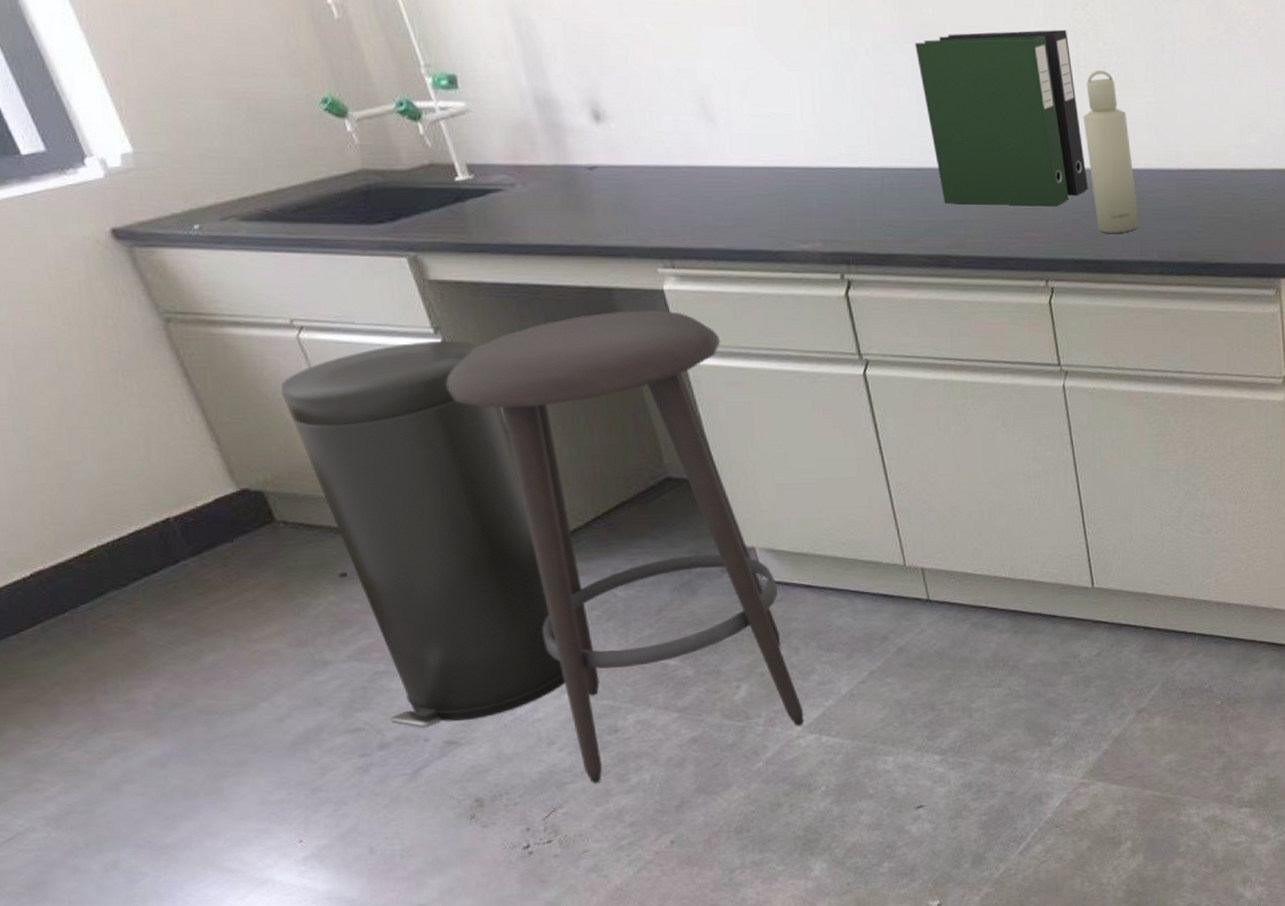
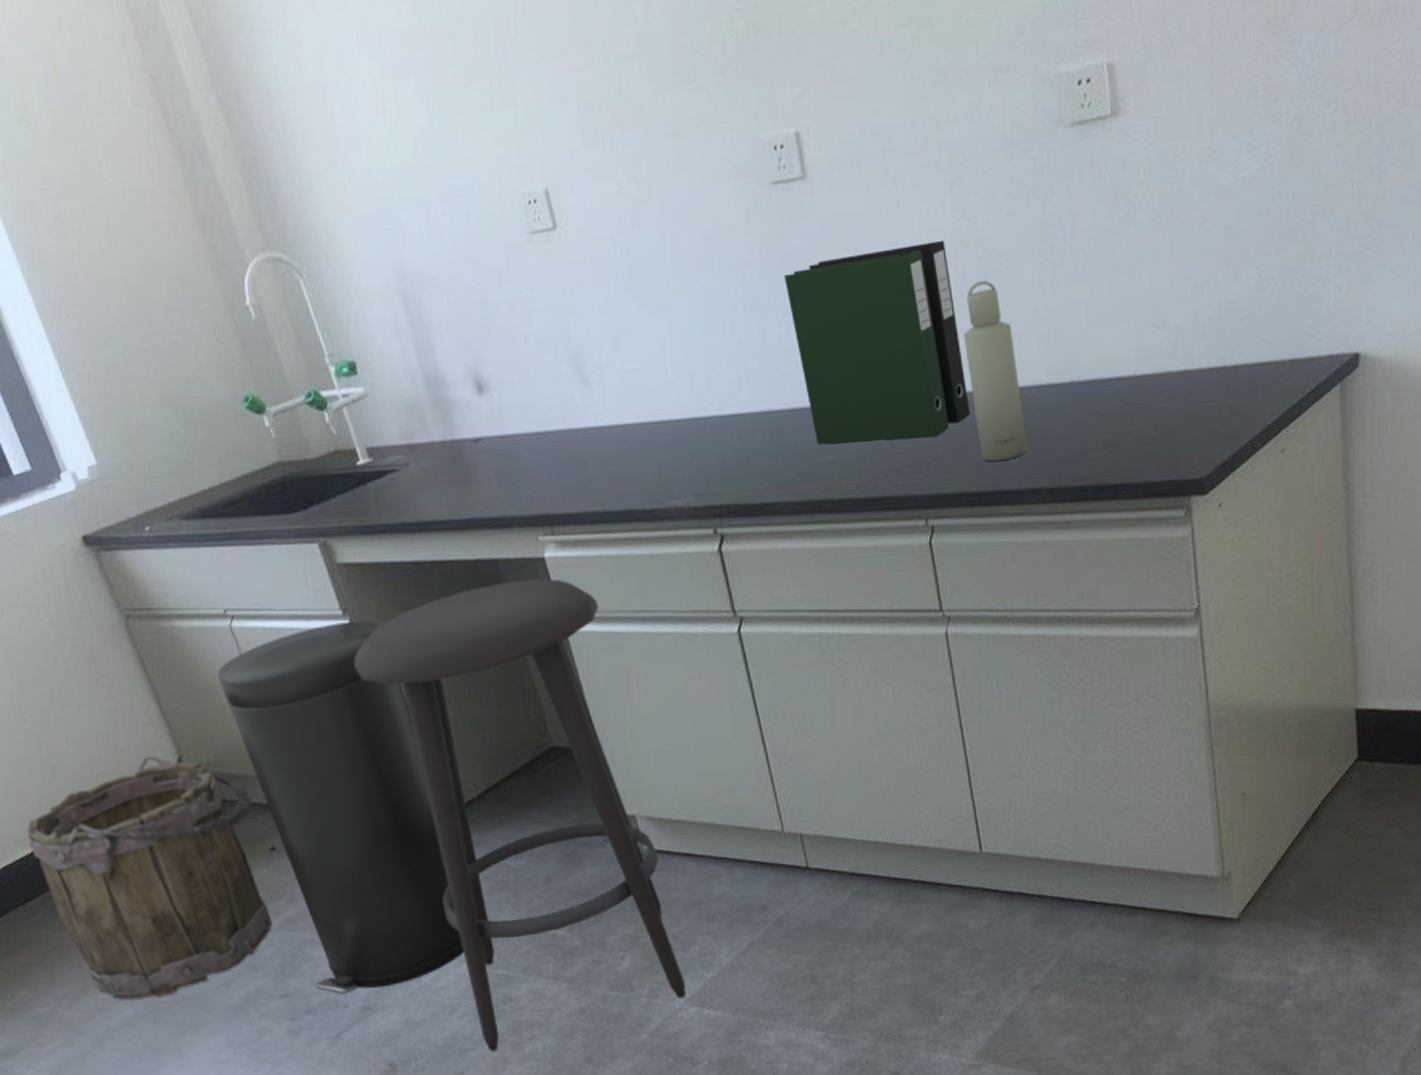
bucket: none [25,470,340,738] -> present [27,754,272,999]

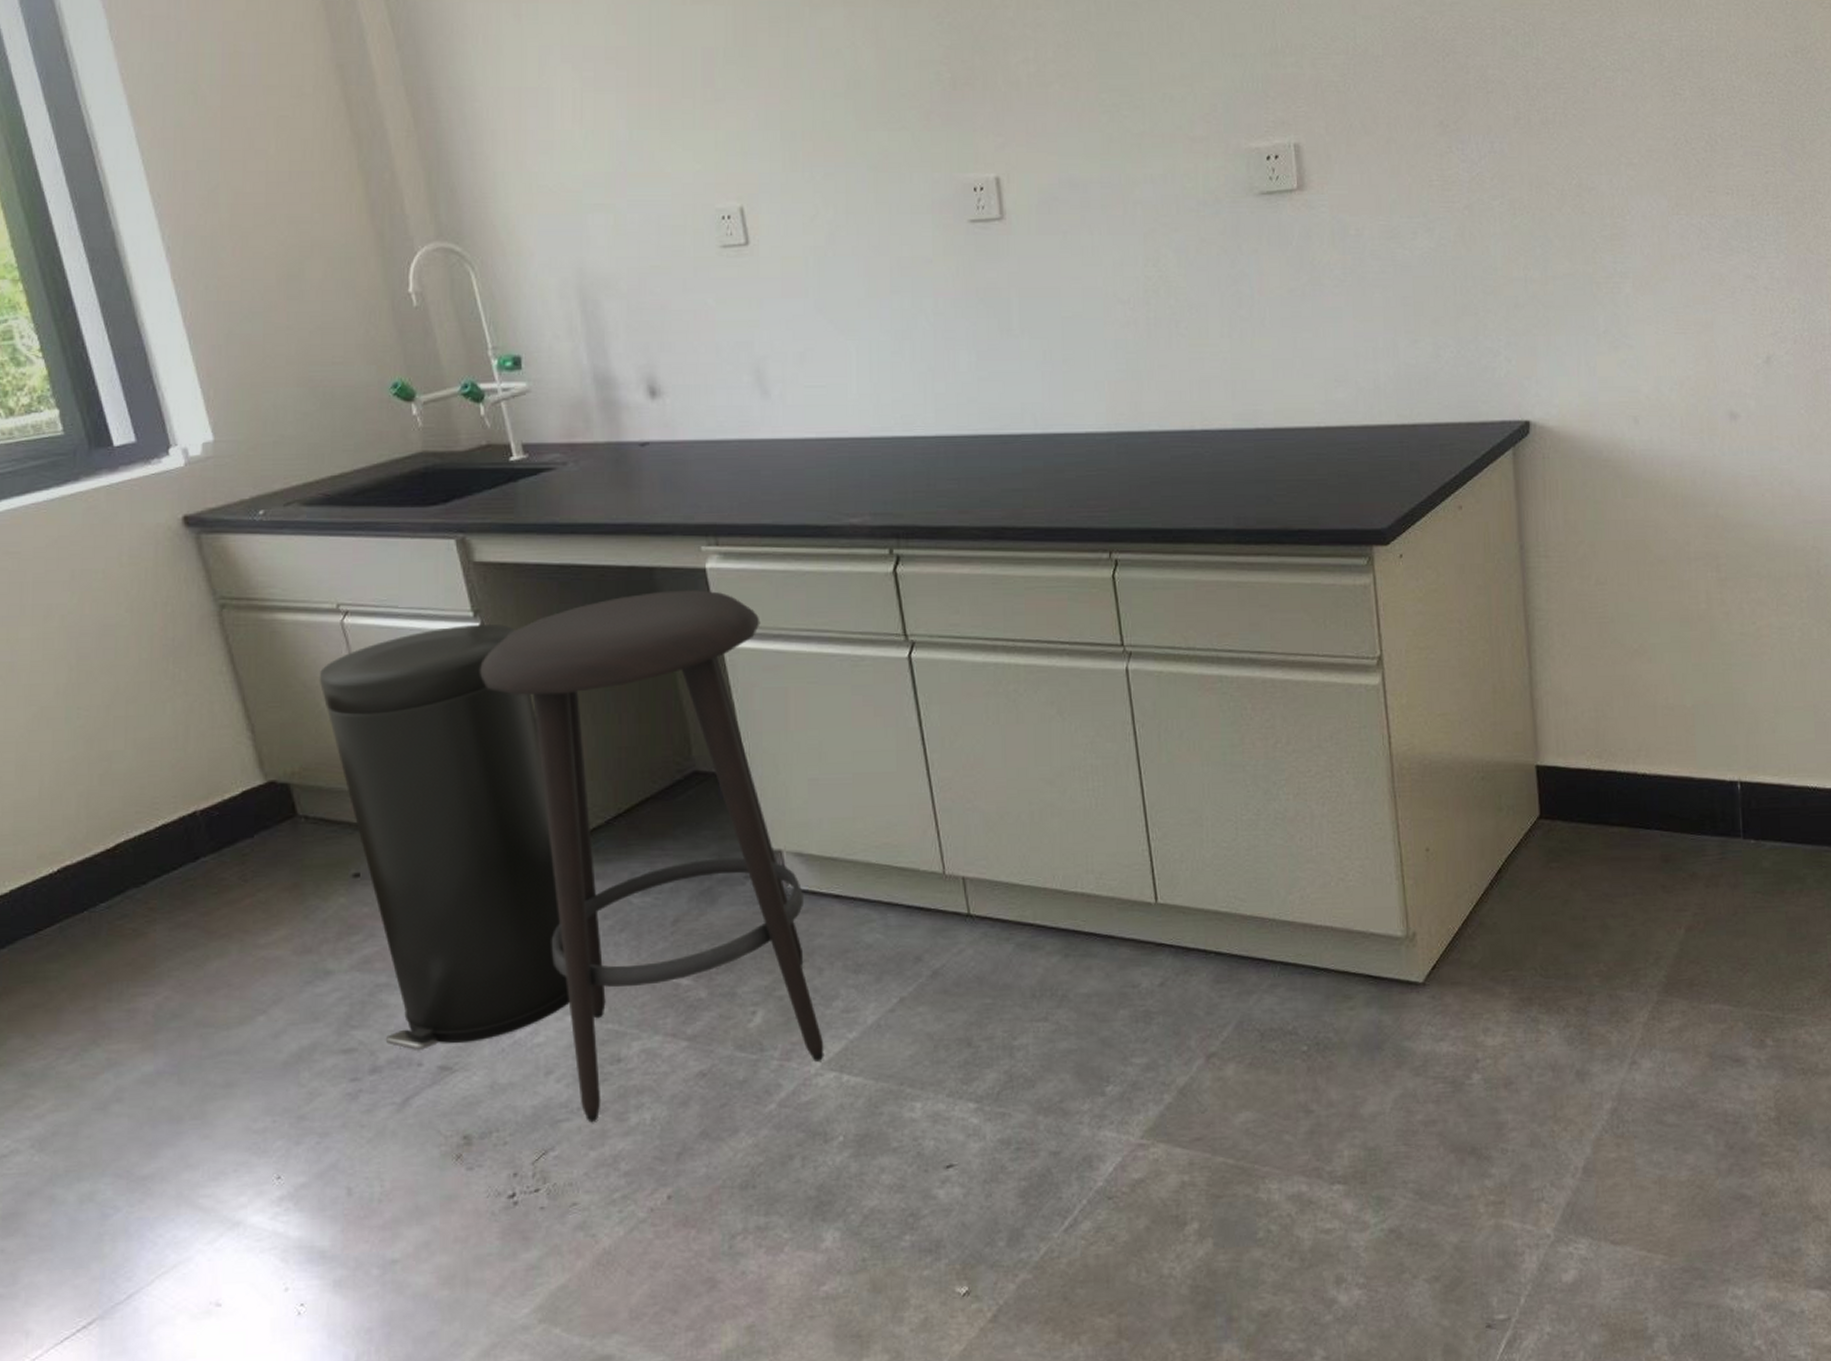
bucket: present [27,754,272,999] -> none [56,761,343,1052]
binder: present [784,240,970,446] -> none [977,287,1157,473]
bottle: present [963,280,1028,462] -> none [1152,327,1213,501]

